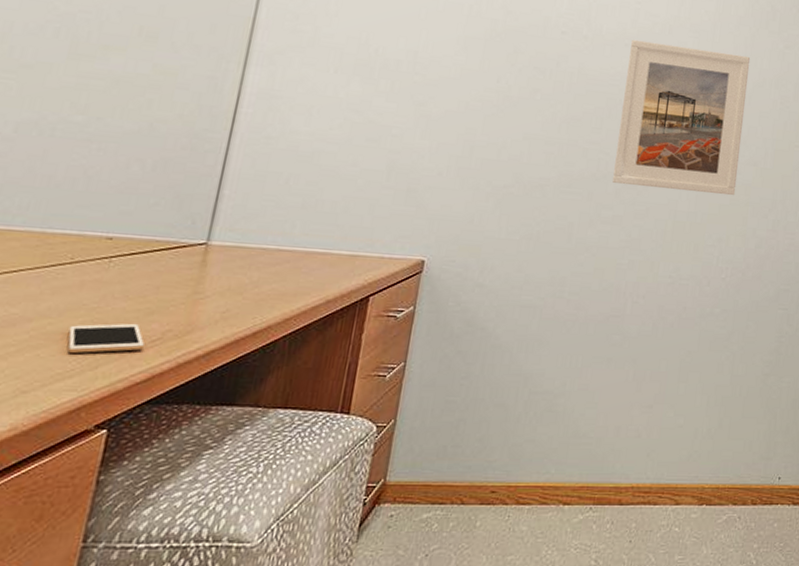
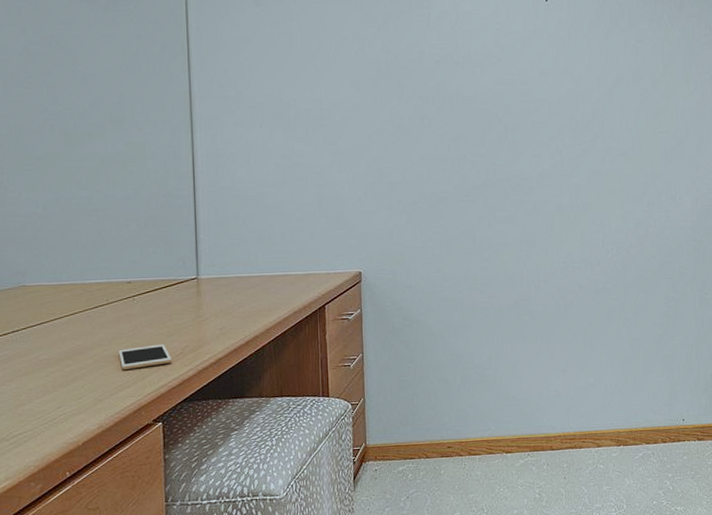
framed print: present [613,39,751,196] -> none [497,56,610,188]

